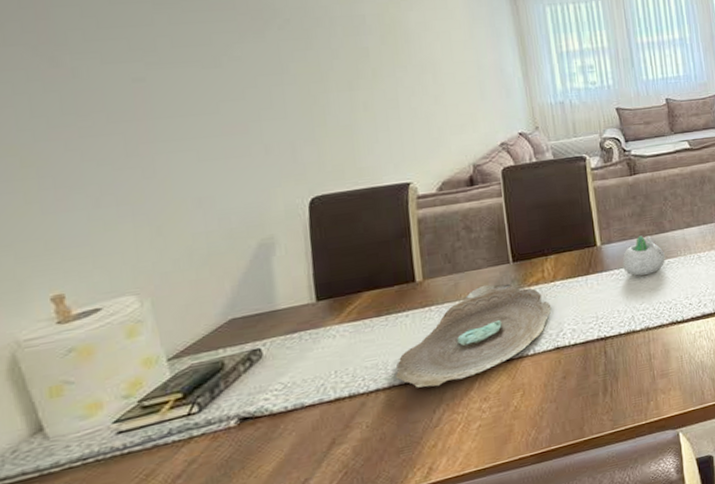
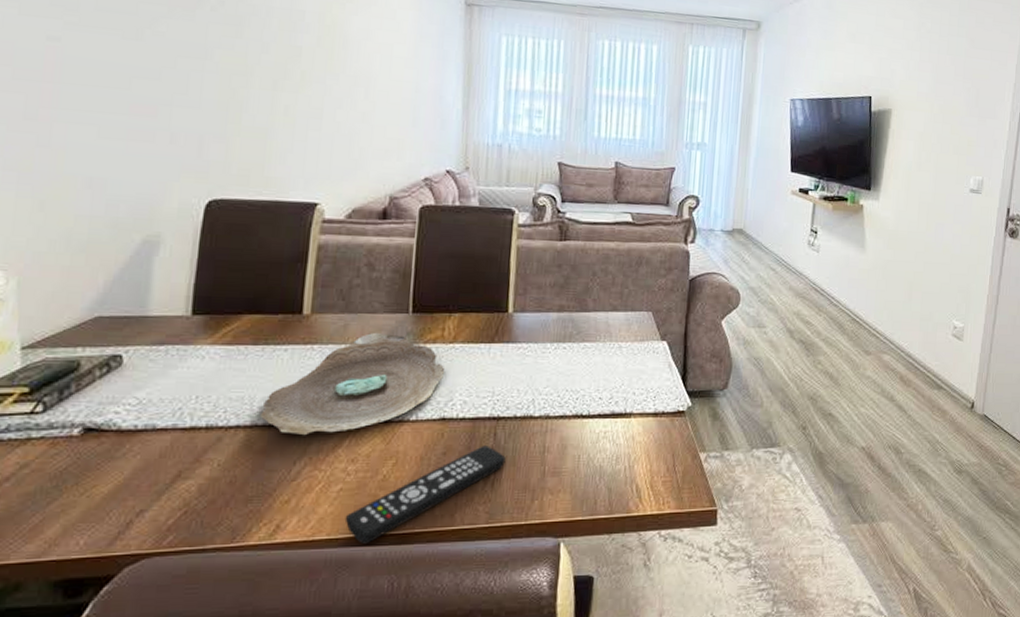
remote control: none [488,363,619,469] -> present [344,446,506,545]
succulent planter: present [622,235,665,276] -> none [533,310,582,355]

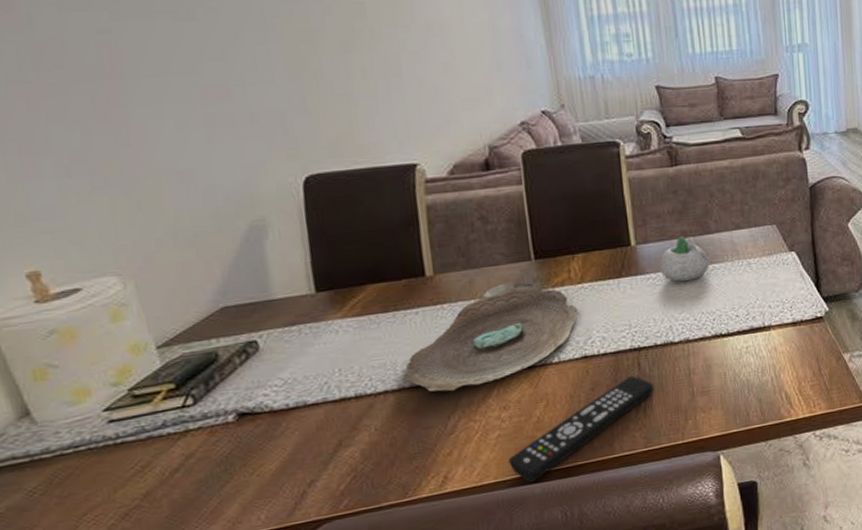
succulent planter: none [533,310,582,355] -> present [660,236,710,282]

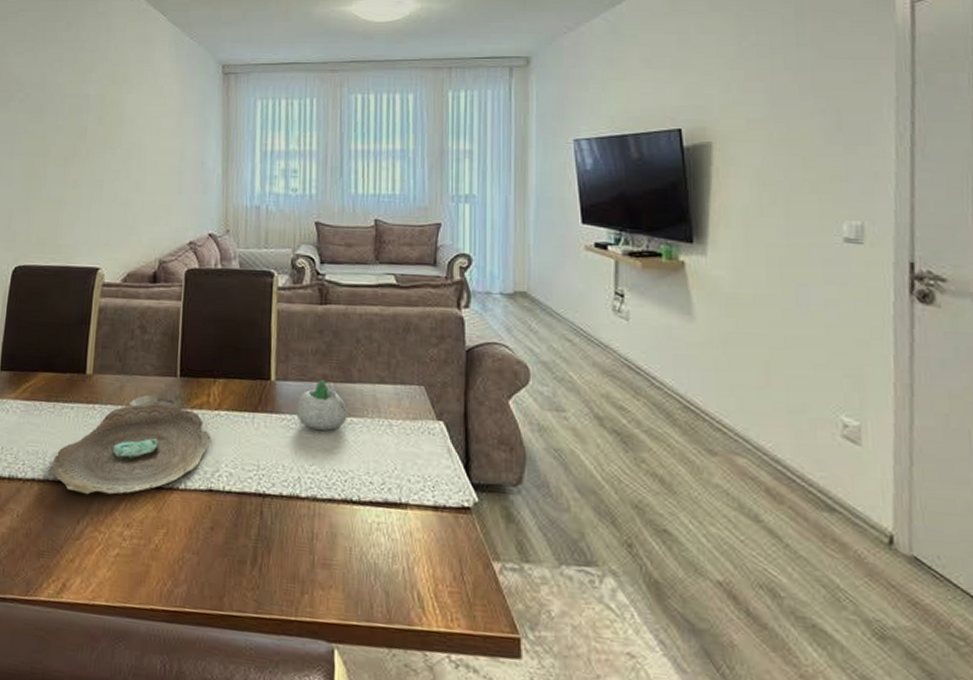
remote control: present [508,376,654,483] -> none [121,524,273,618]

